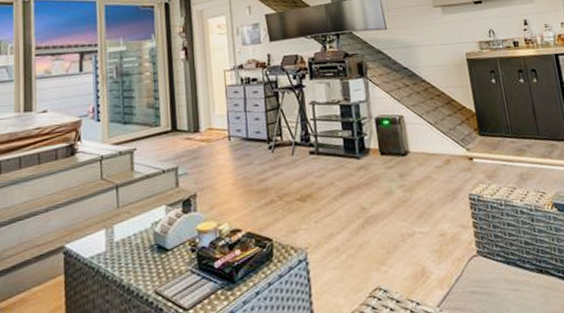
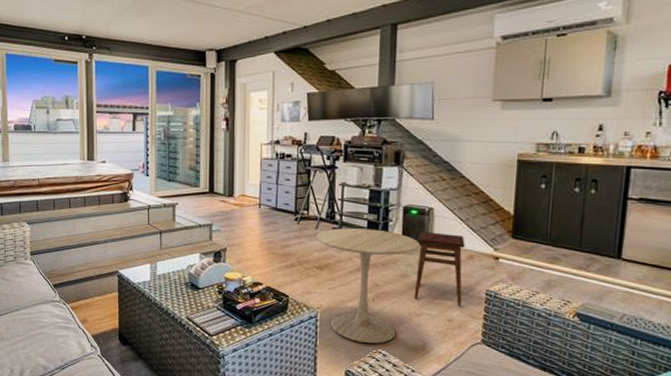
side table: none [293,146,399,281] -> present [316,228,421,344]
stool: none [394,139,450,218] -> present [414,232,465,307]

